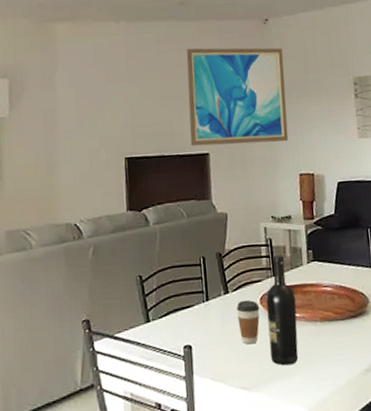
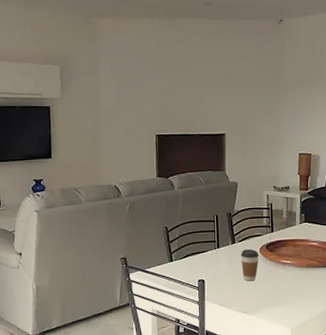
wall art: present [186,48,289,147] -> none [210,44,293,128]
wine bottle: present [266,255,299,366] -> none [264,216,288,298]

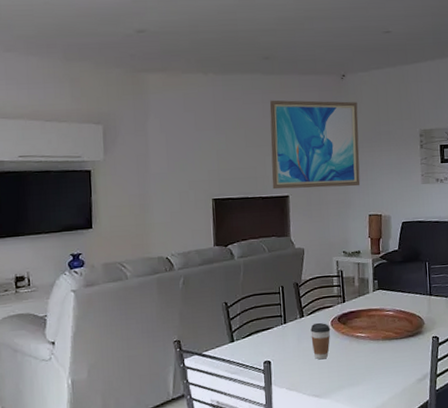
wall art: none [210,44,293,128] -> present [269,100,361,190]

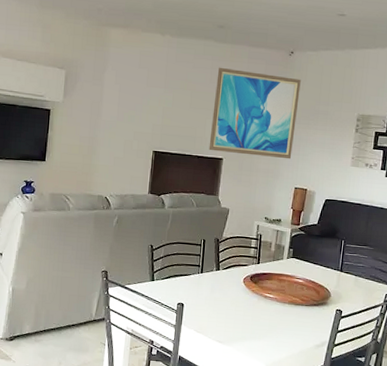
coffee cup: present [310,322,331,360] -> none [223,277,242,311]

